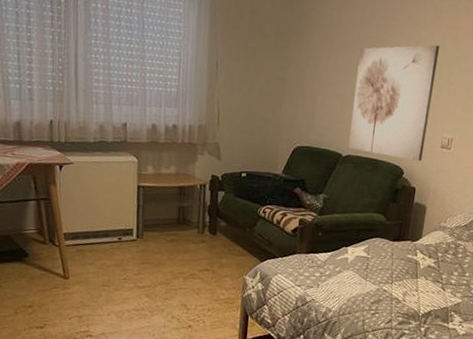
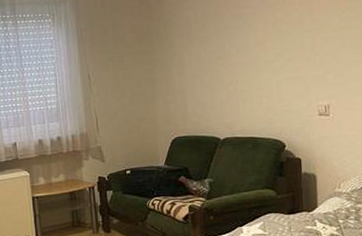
wall art: present [348,45,440,162] -> none [219,21,302,133]

